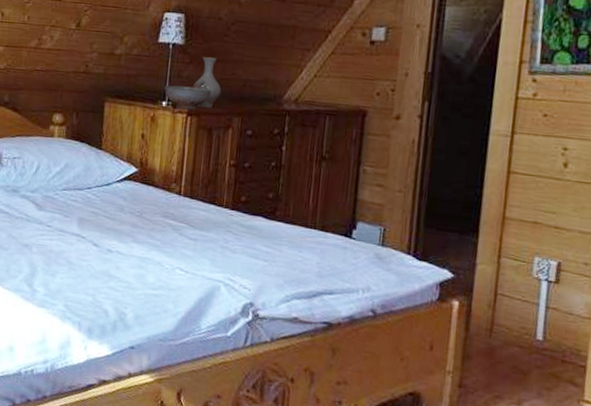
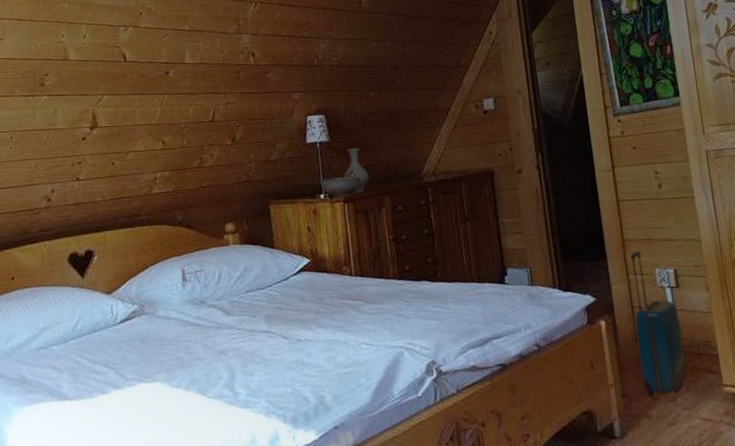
suitcase: none [487,233,550,397] -> present [630,251,687,397]

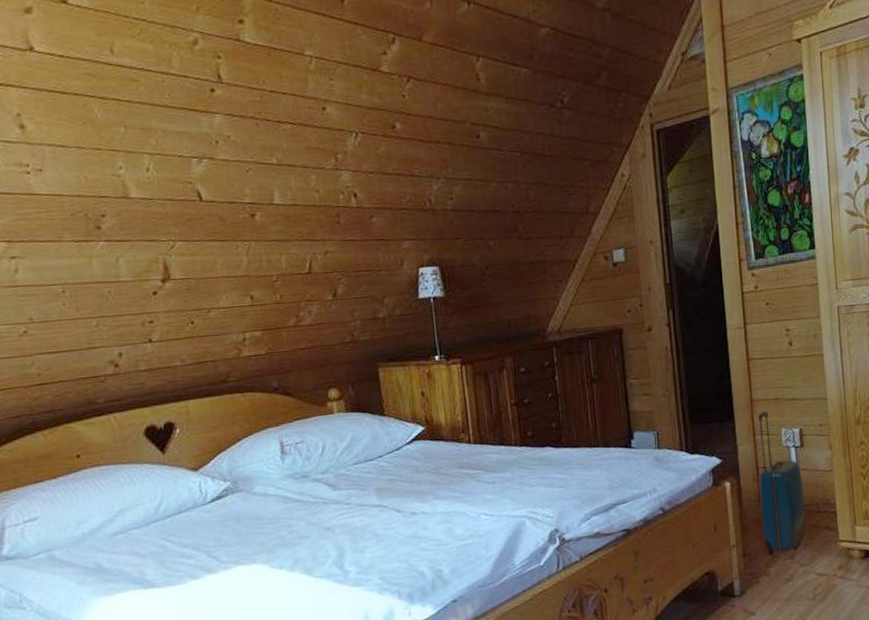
decorative bowl: present [319,176,361,199] -> none [433,335,480,361]
vase: present [344,148,370,194] -> none [461,304,489,355]

